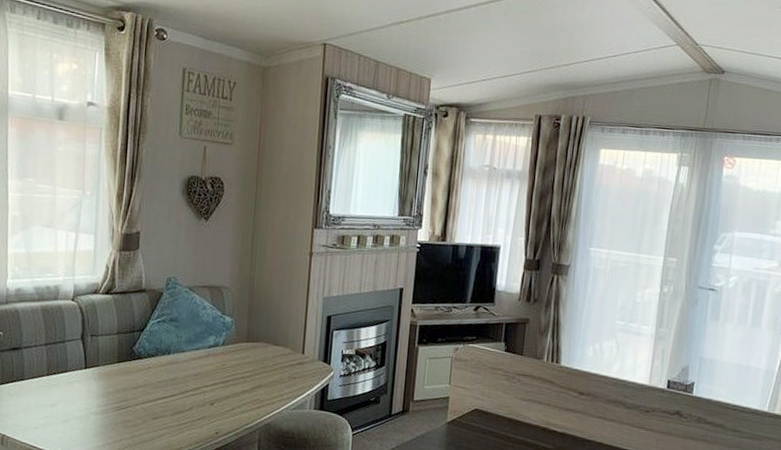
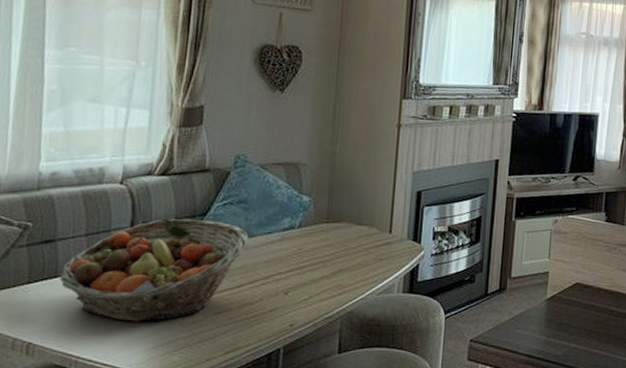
fruit basket: none [26,333,180,423] -> present [60,218,249,322]

